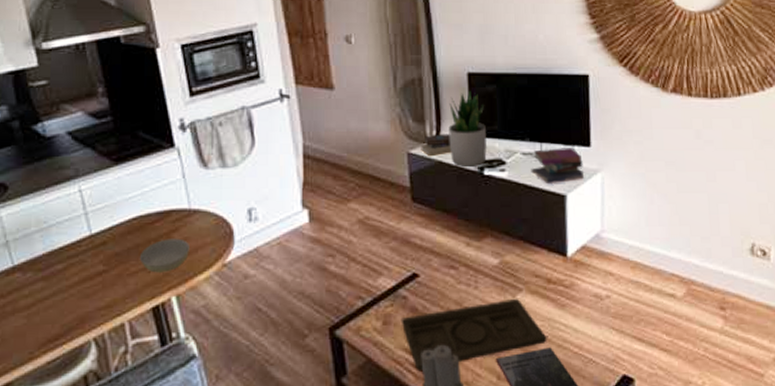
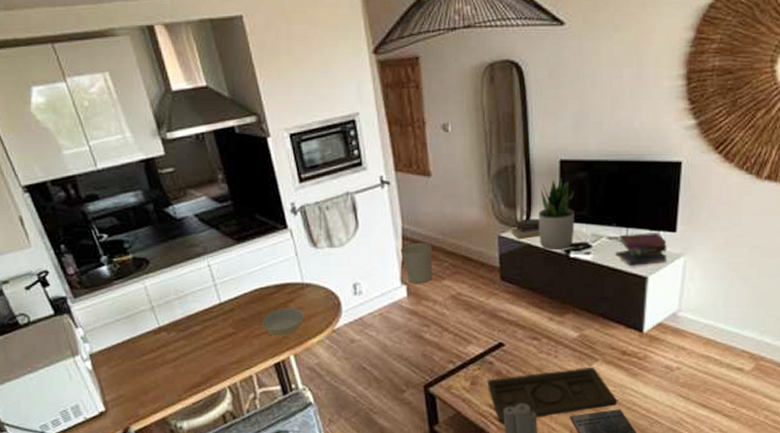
plant pot: none [301,161,337,208] -> present [400,243,433,284]

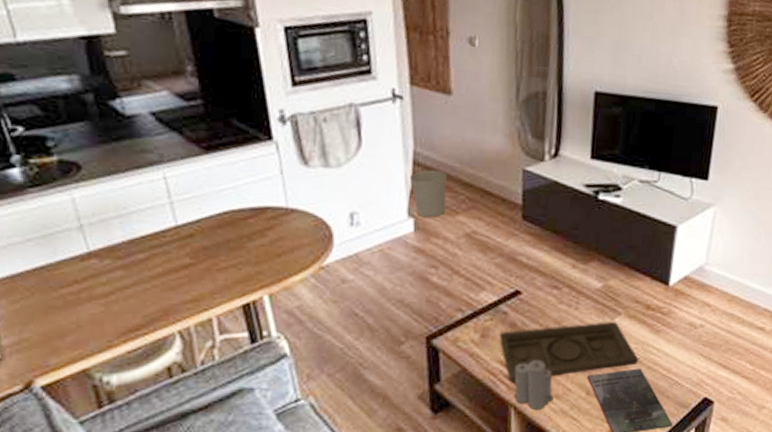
bowl: present [261,307,304,336] -> none [229,236,285,271]
books: present [511,218,540,240] -> none [537,153,569,176]
planter: present [538,177,575,249] -> none [566,110,608,190]
books: present [615,233,667,266] -> none [645,178,698,214]

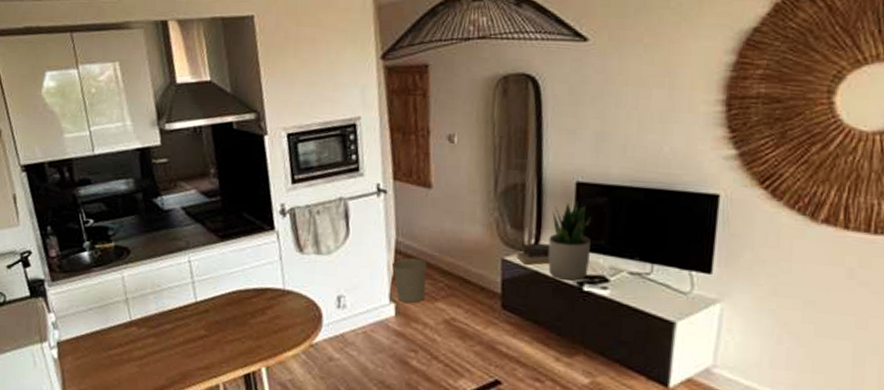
books: none [537,153,569,176] -> present [516,243,550,266]
planter: none [566,110,608,190] -> present [547,200,592,281]

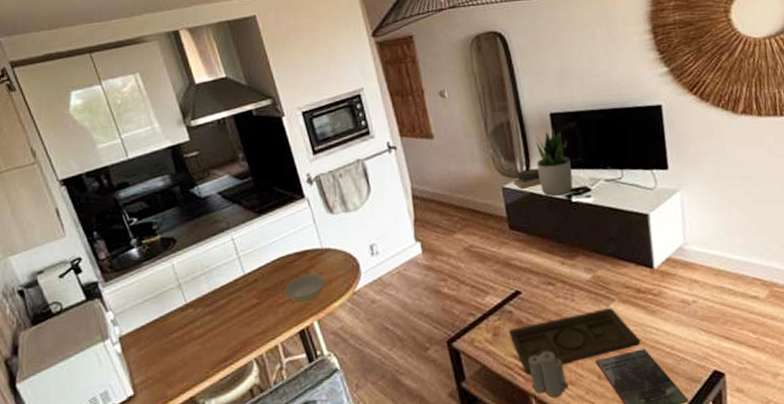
bowl: none [236,314,281,345] -> present [284,273,325,303]
plant pot: present [391,258,427,304] -> none [411,200,445,241]

